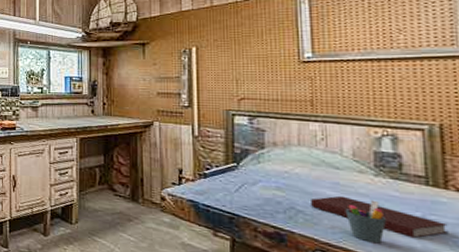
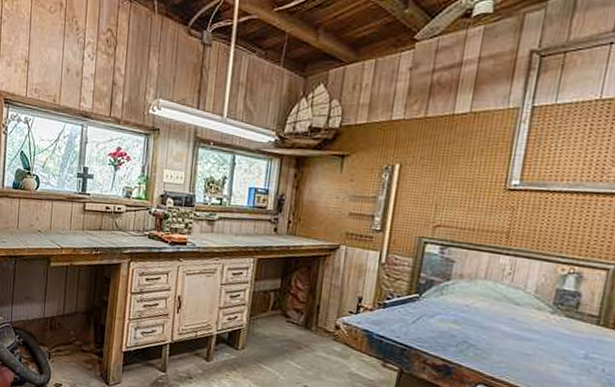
notebook: present [311,195,449,239] -> none [484,331,607,375]
pen holder: present [345,200,386,244] -> none [514,337,551,379]

